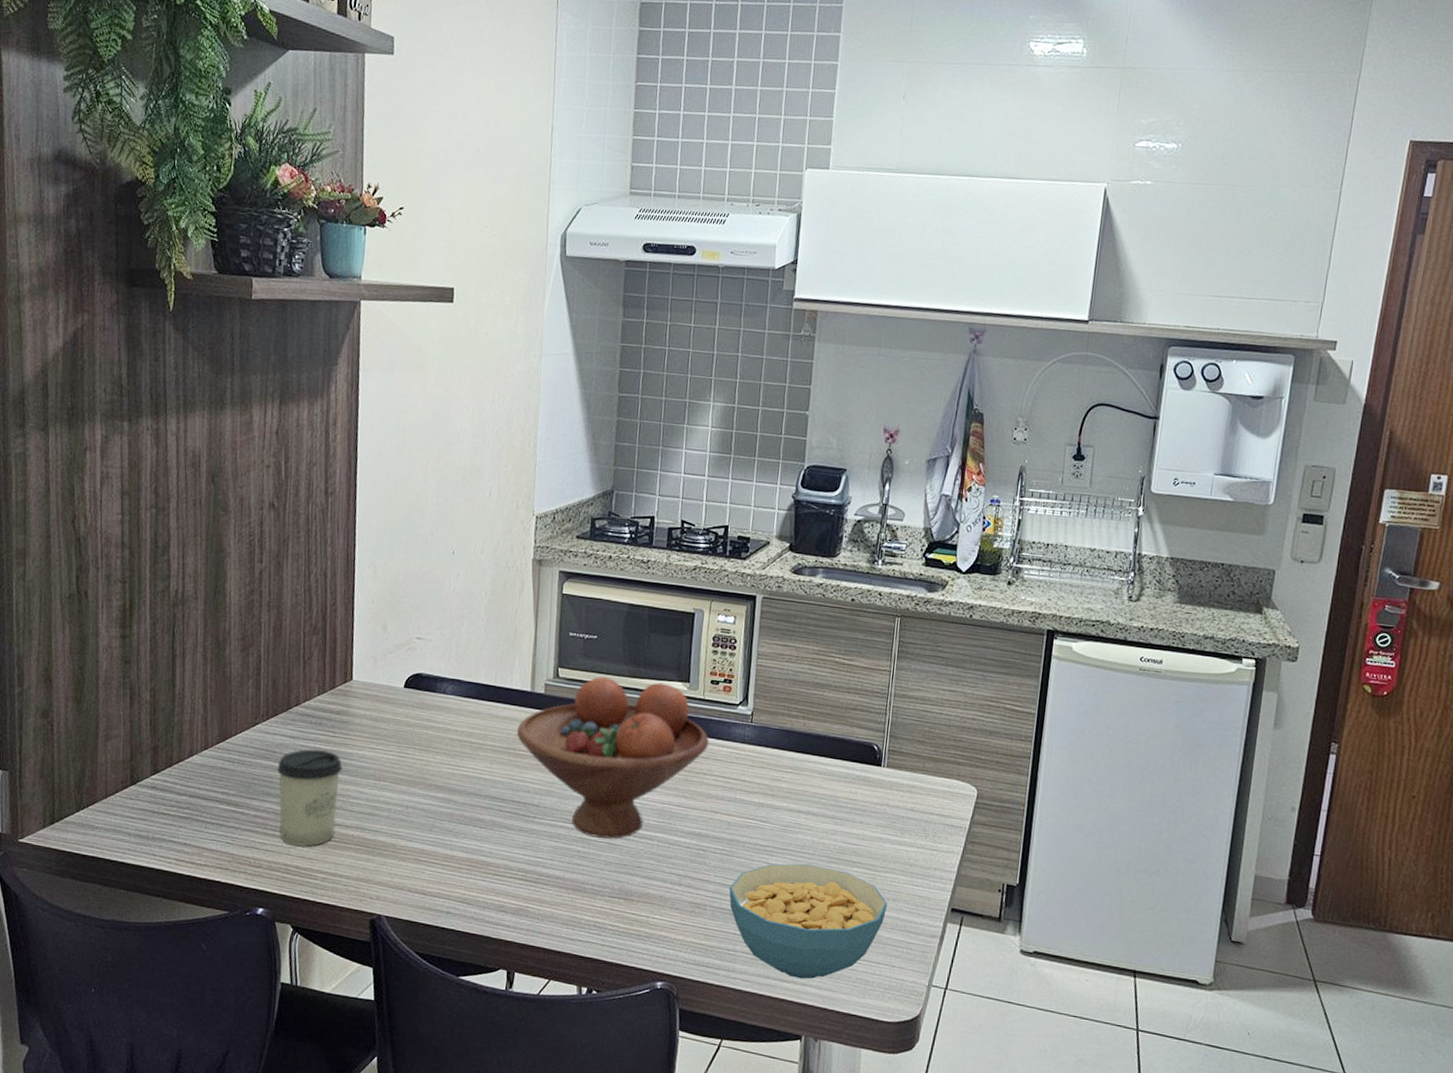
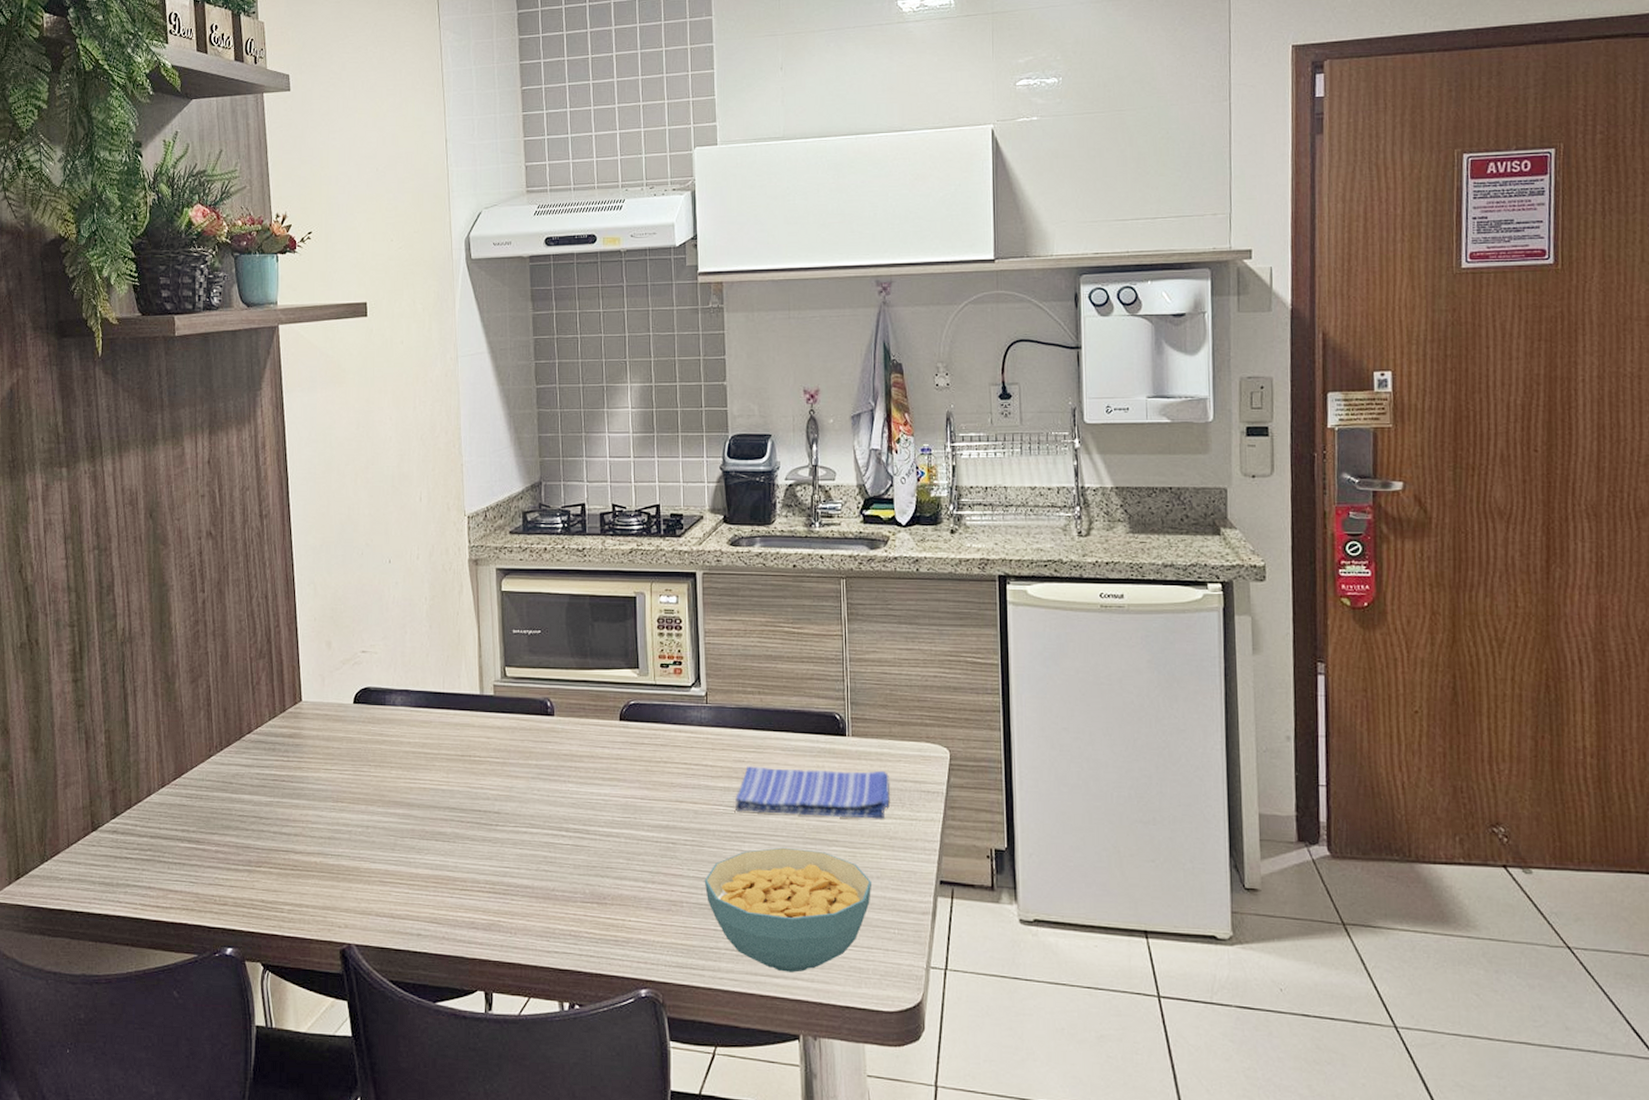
cup: present [277,749,343,847] -> none [235,776,300,878]
fruit bowl: present [516,676,709,839] -> none [469,671,666,840]
dish towel: none [767,785,917,847] -> present [735,766,890,819]

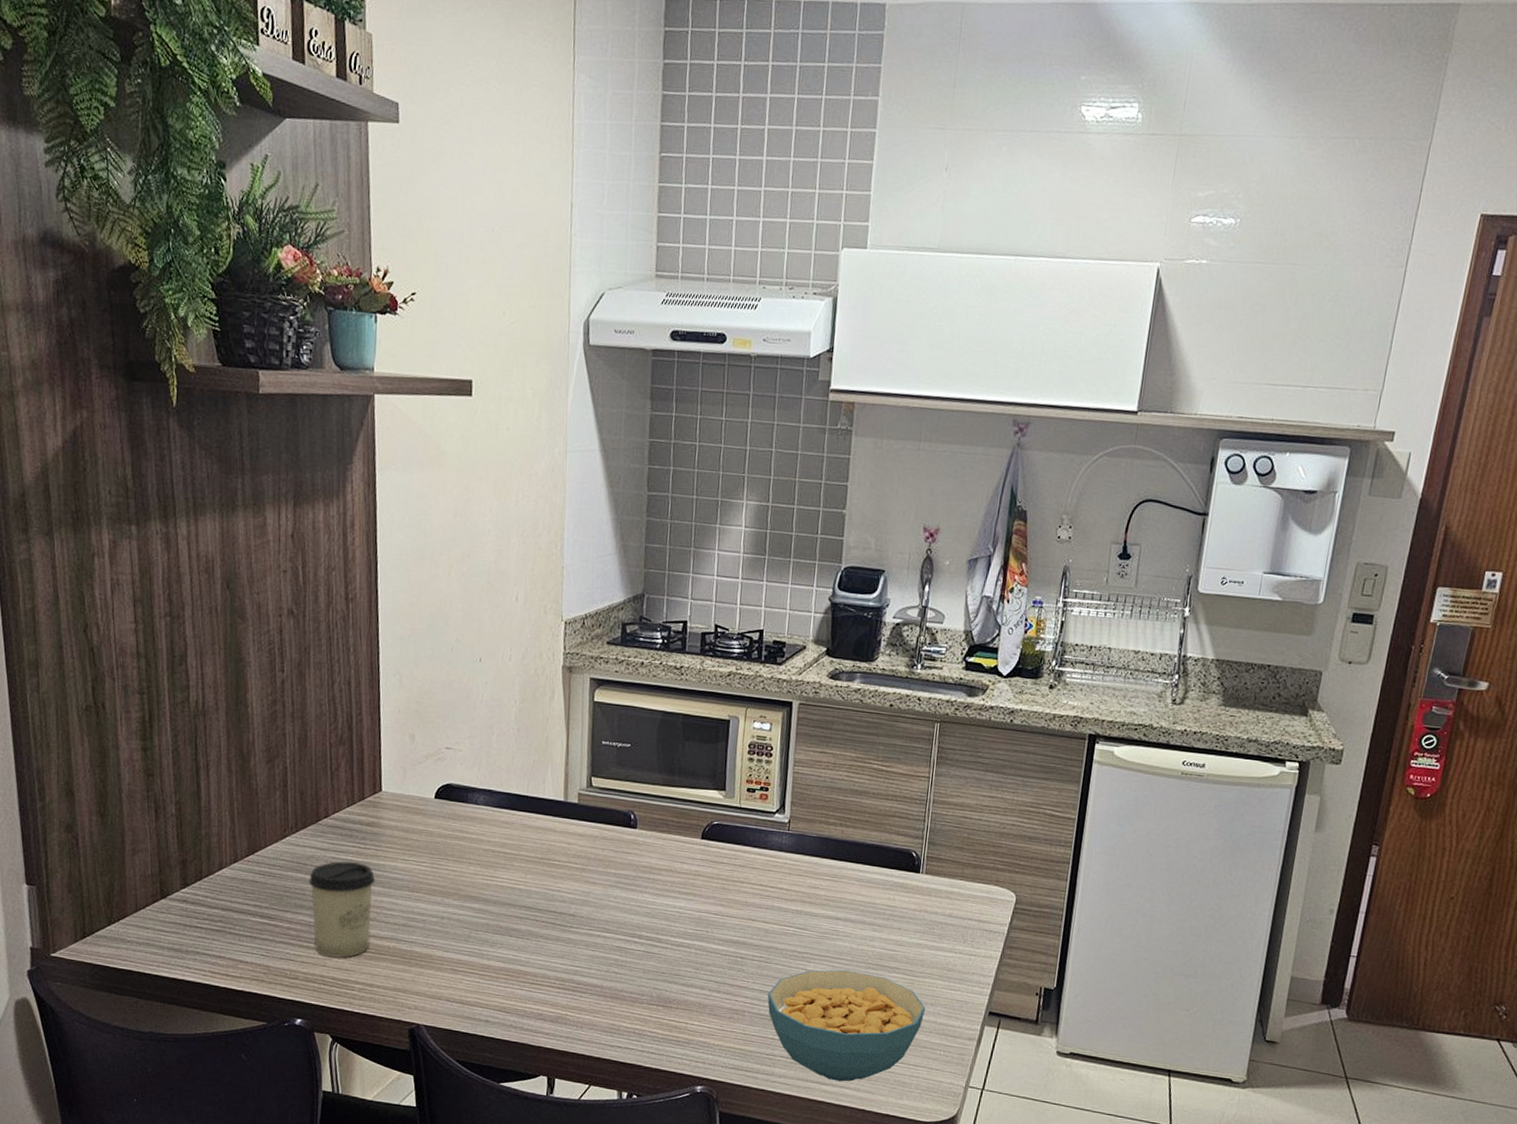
cup: none [235,776,300,878] -> present [309,861,376,958]
dish towel: present [735,766,890,819] -> none [805,893,956,952]

